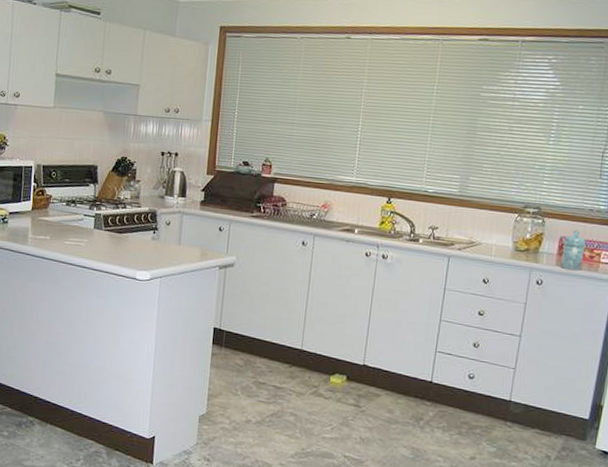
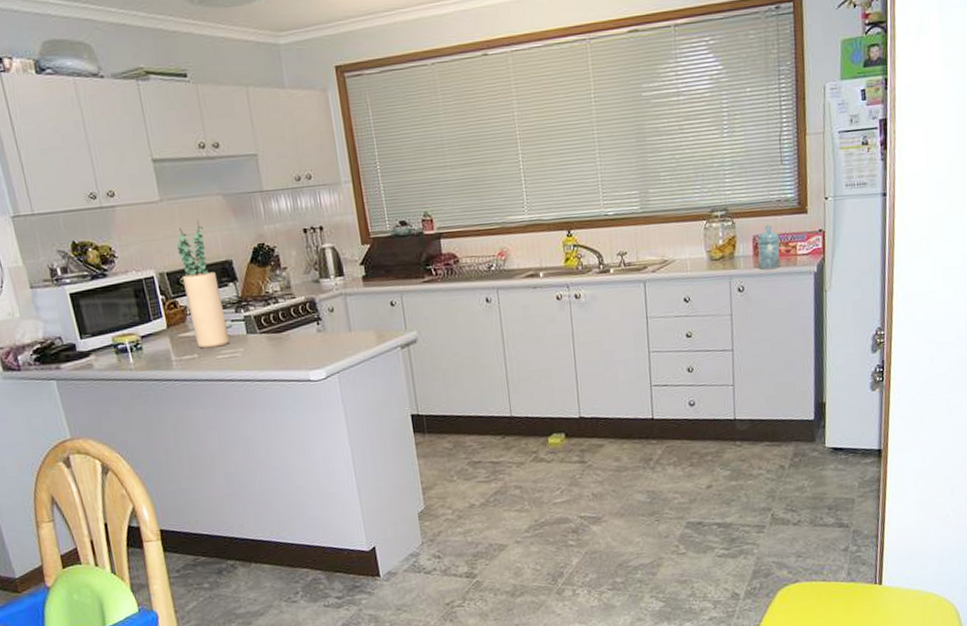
vase: none [52,128,82,235] -> present [176,220,230,349]

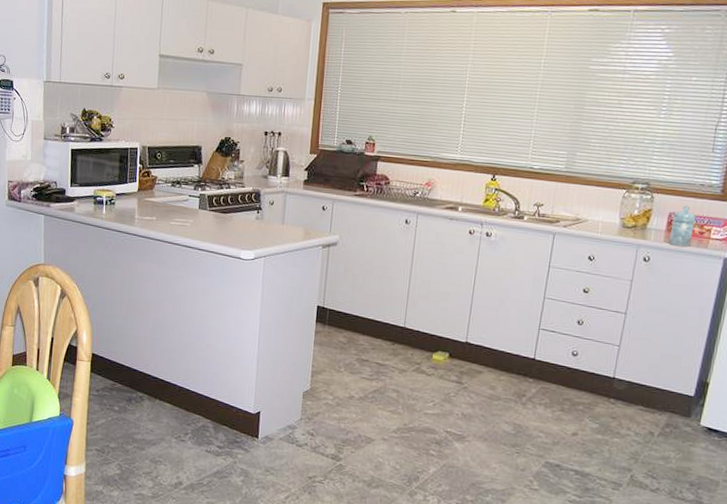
vase: present [176,220,230,349] -> none [157,109,187,215]

